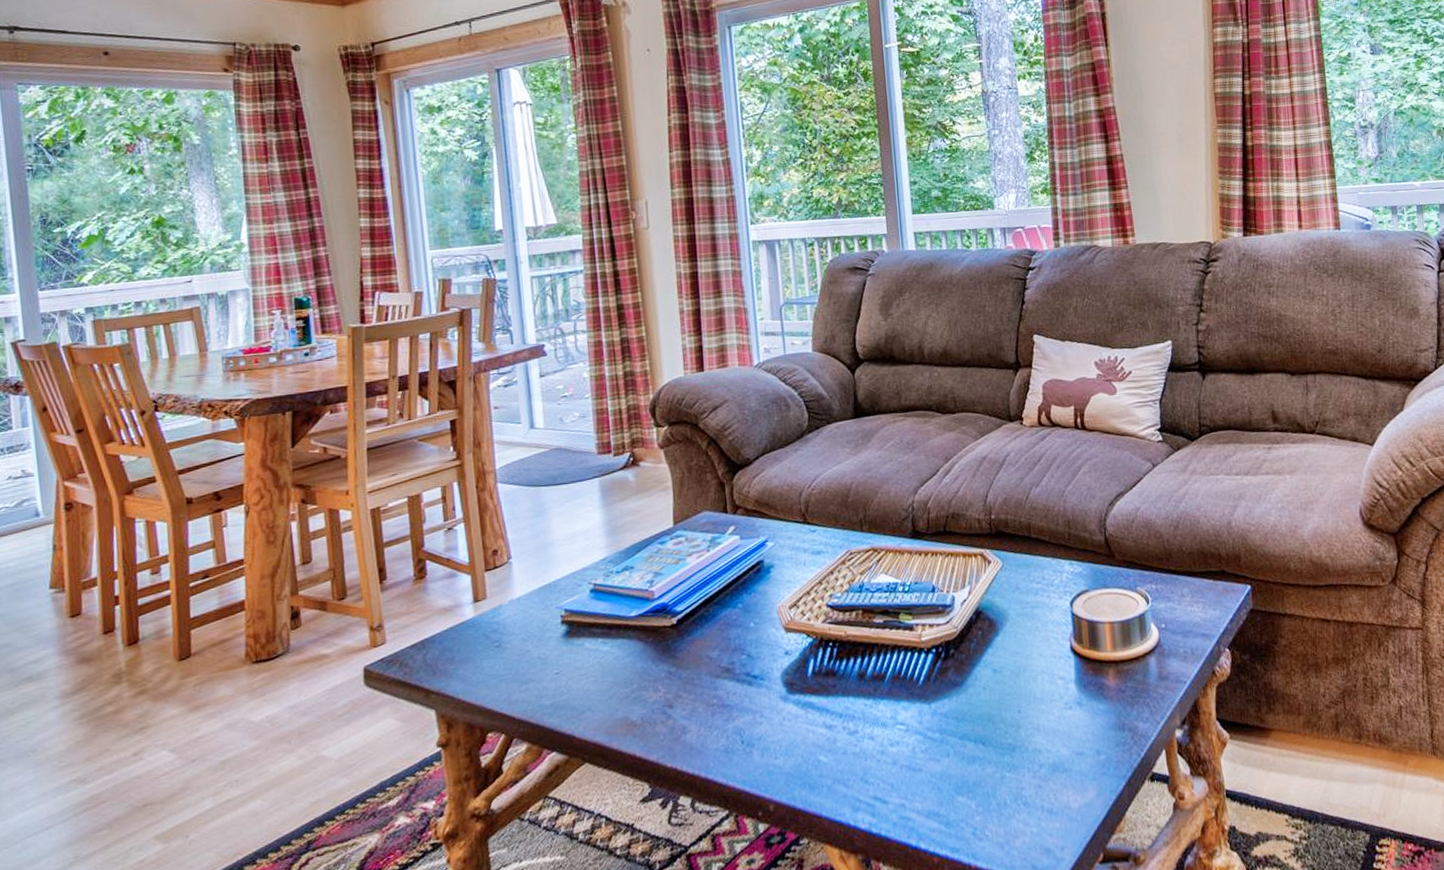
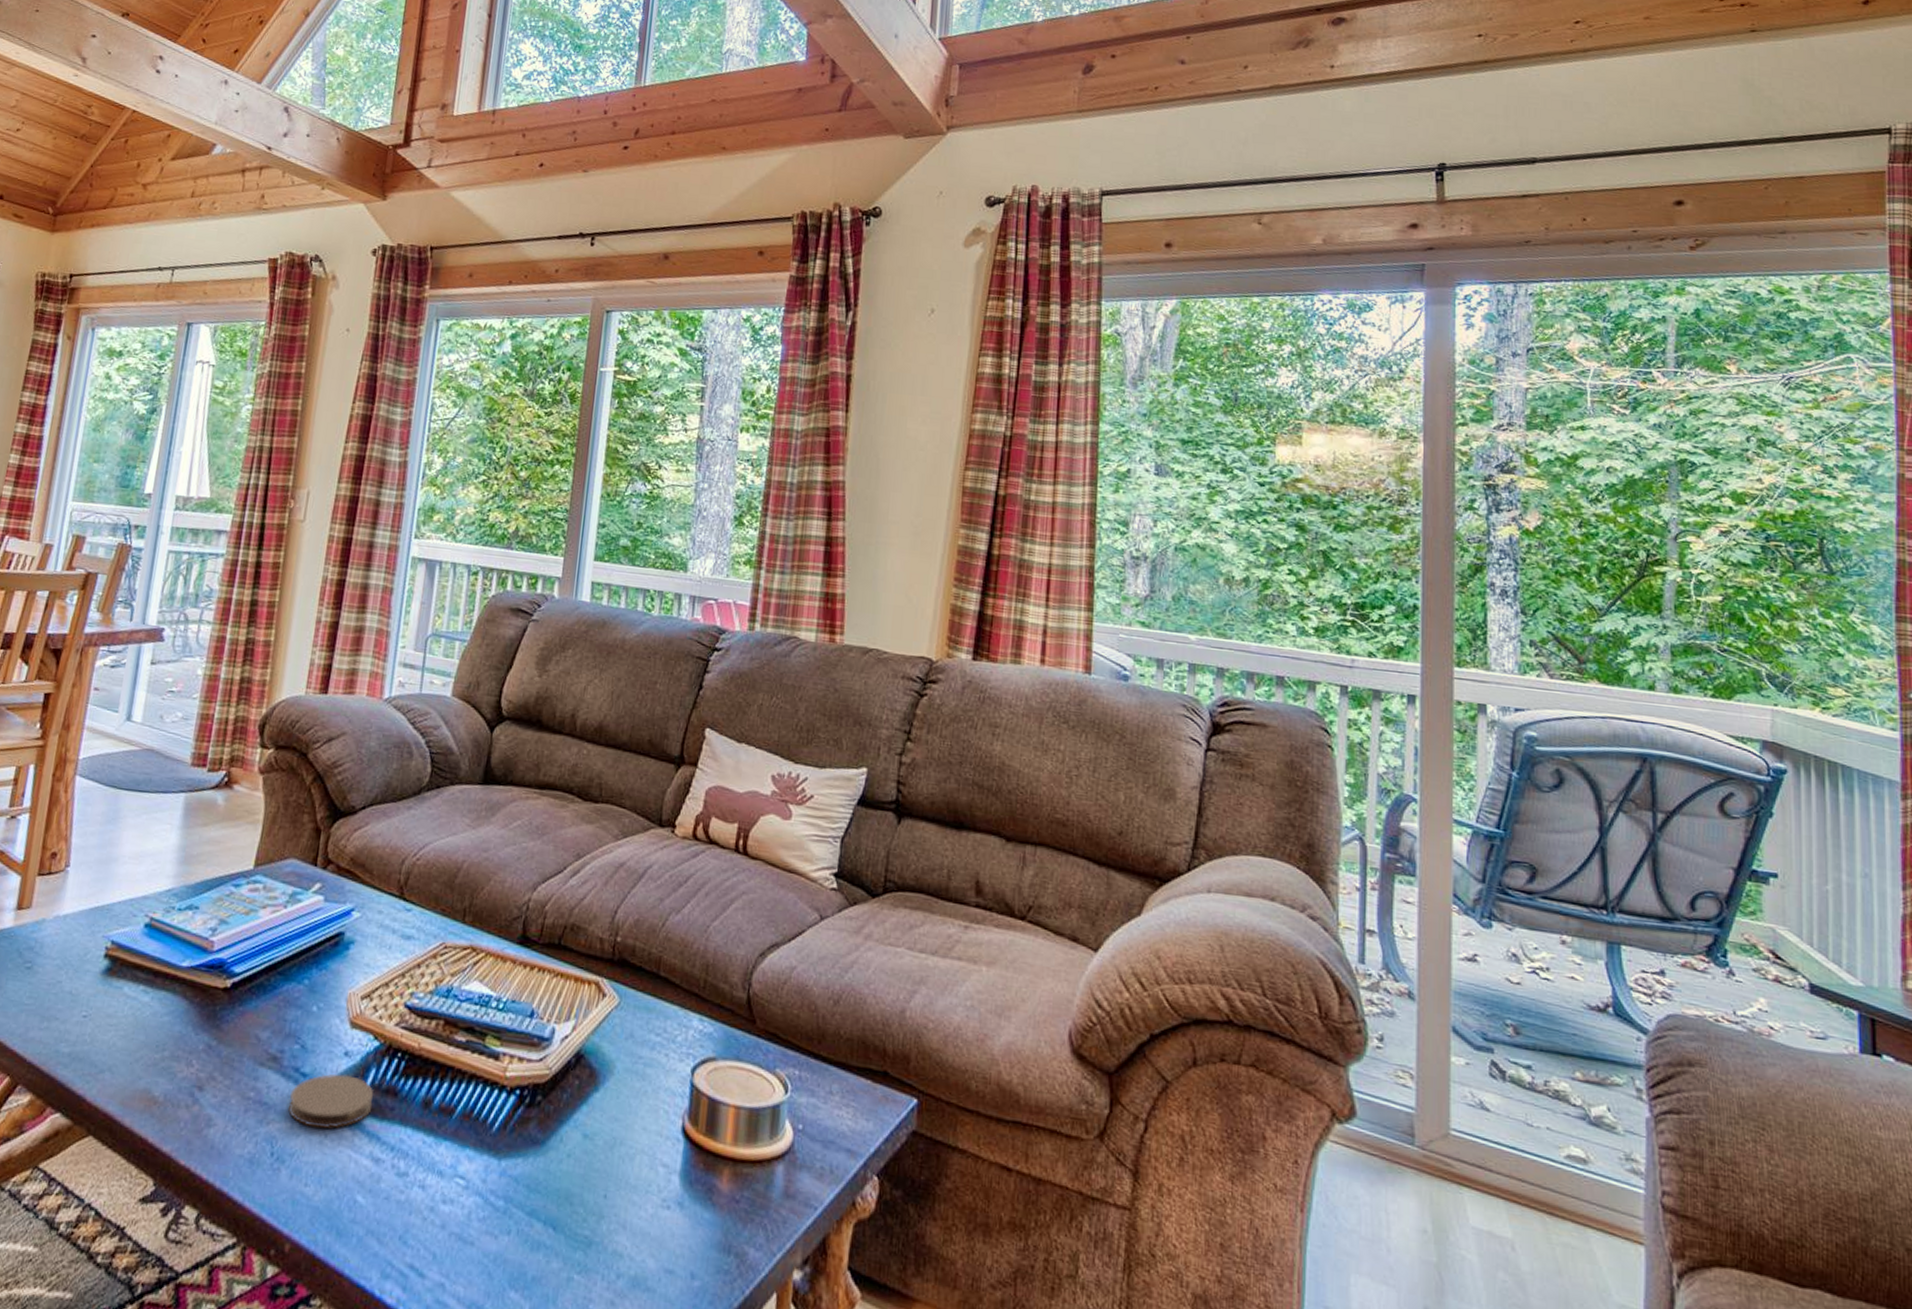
coaster: none [746,668,818,715] -> present [288,1074,374,1129]

